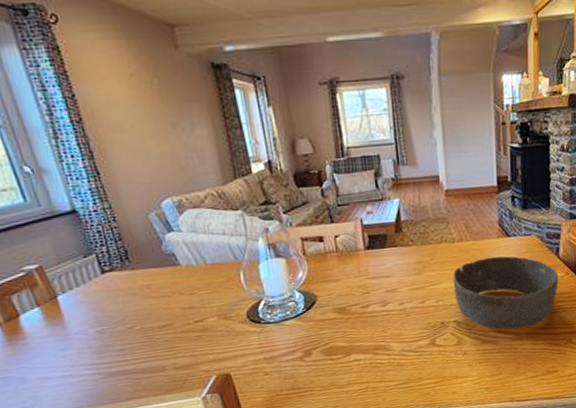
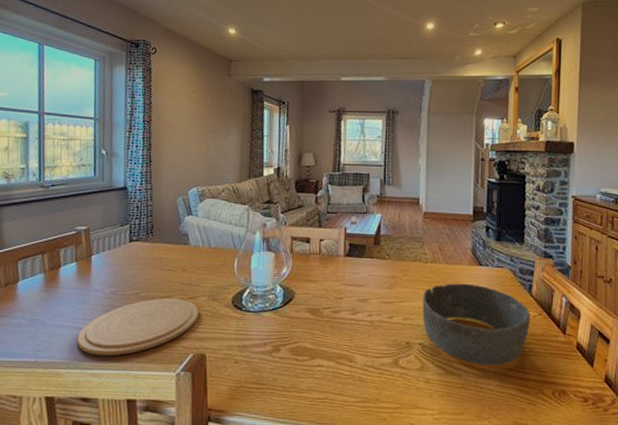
plate: none [70,324,212,399] -> present [76,298,198,357]

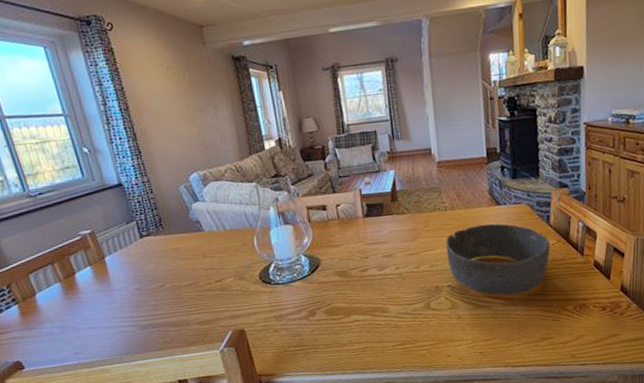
plate: present [76,298,198,357] -> none [112,283,229,348]

